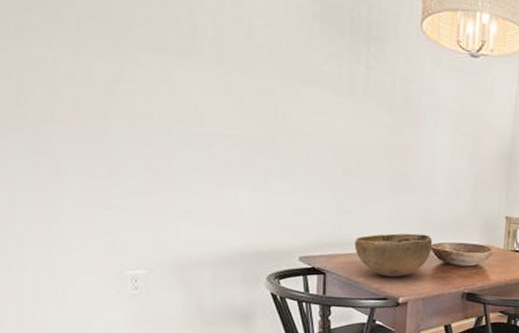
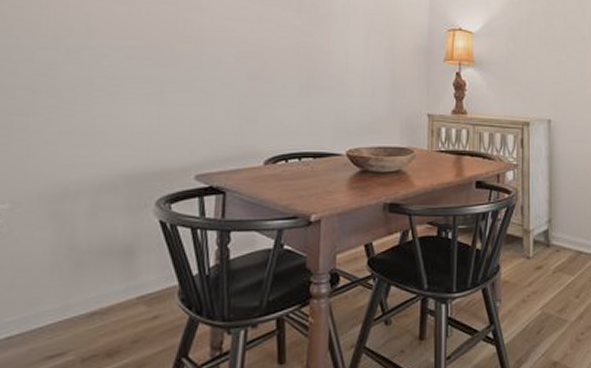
decorative bowl: present [354,233,433,278] -> none [259,139,348,192]

